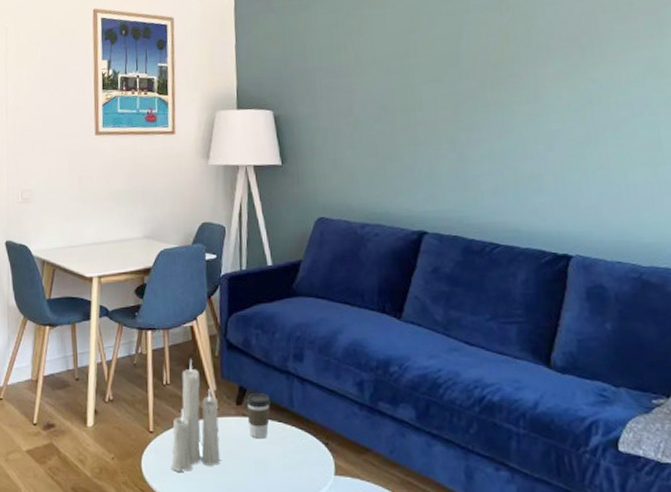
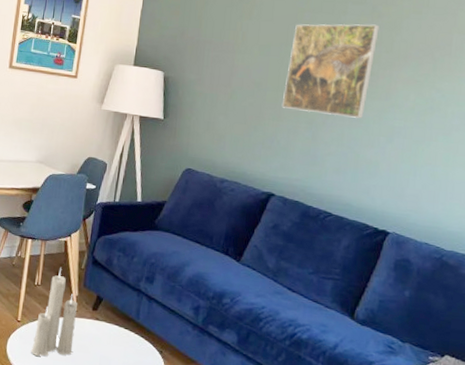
coffee cup: present [246,393,271,439] -> none [99,303,122,340]
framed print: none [414,18,513,130] -> present [281,23,380,118]

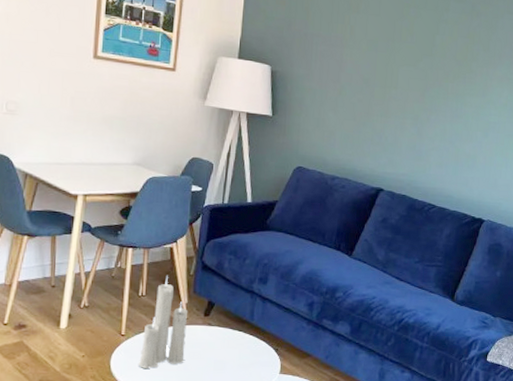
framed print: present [281,23,380,118] -> none [389,20,478,114]

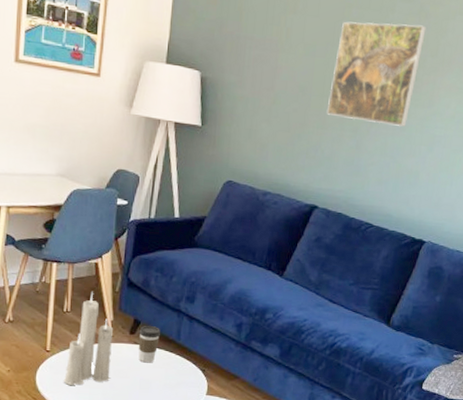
coffee cup: none [212,307,235,344] -> present [138,326,161,363]
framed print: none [389,20,478,114] -> present [326,21,426,127]

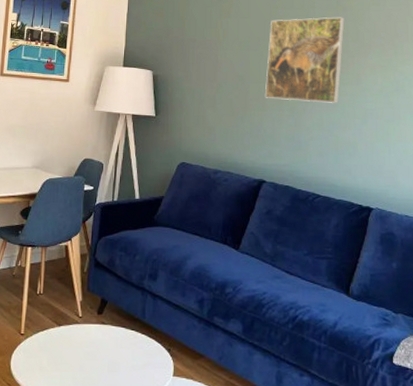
candle: present [63,292,114,386] -> none [36,274,83,370]
coffee cup: present [138,326,161,363] -> none [105,305,127,344]

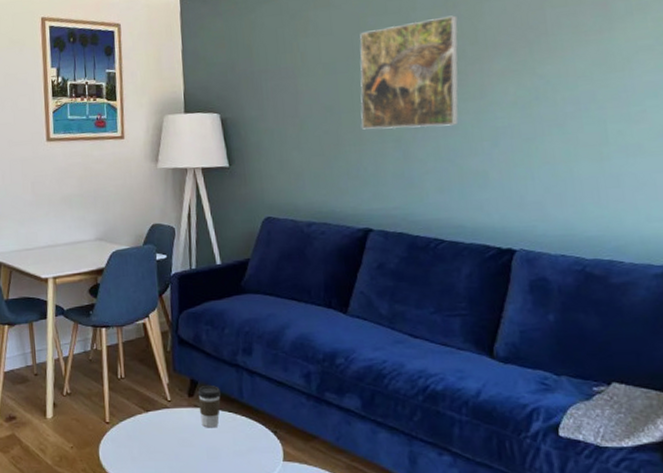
coffee cup: none [105,305,127,344] -> present [197,386,222,428]

